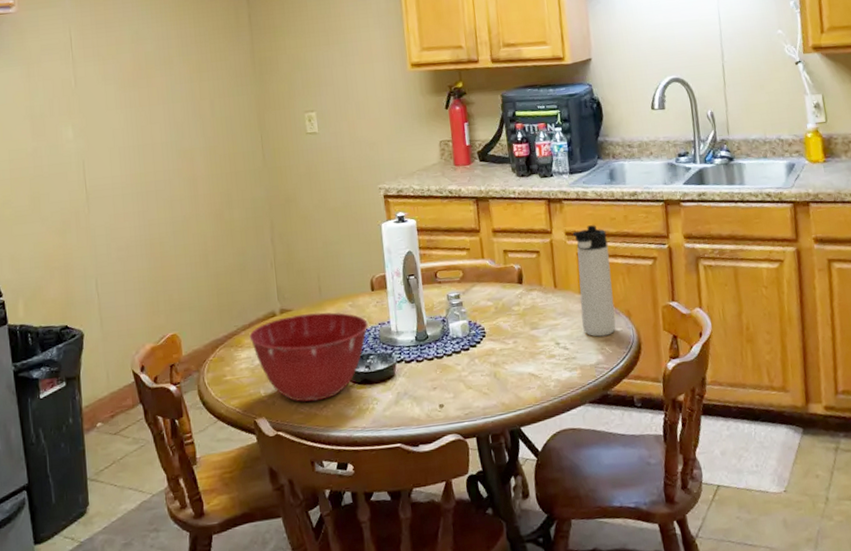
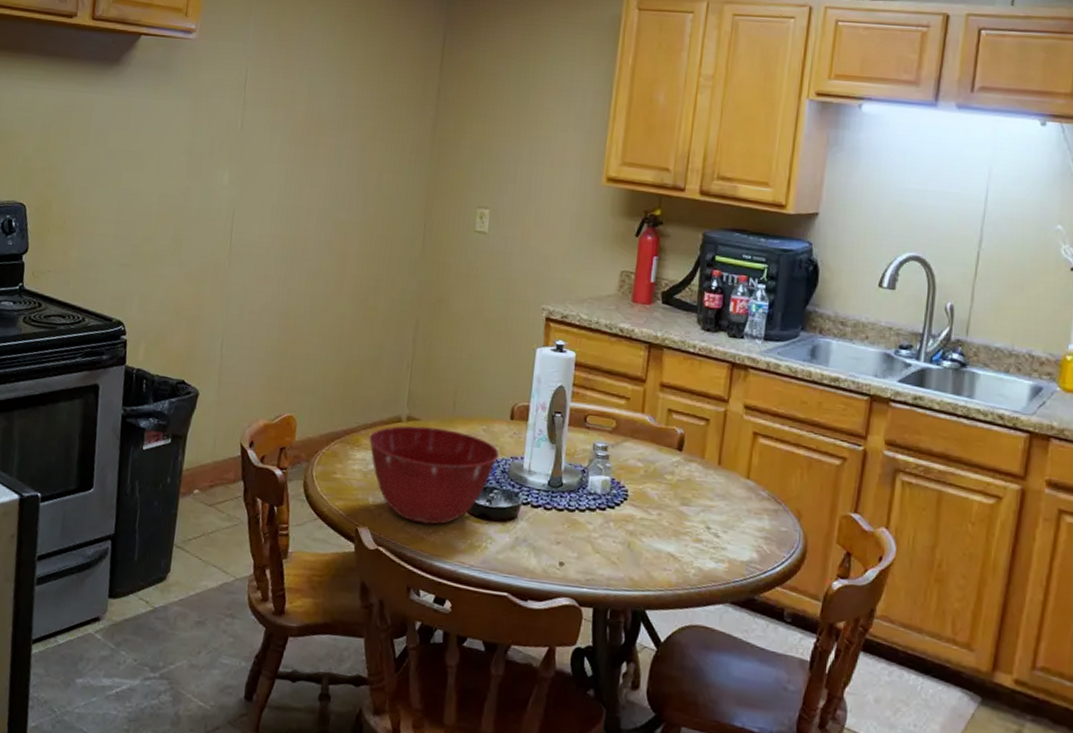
thermos bottle: present [572,225,616,337] -> none [741,403,793,534]

